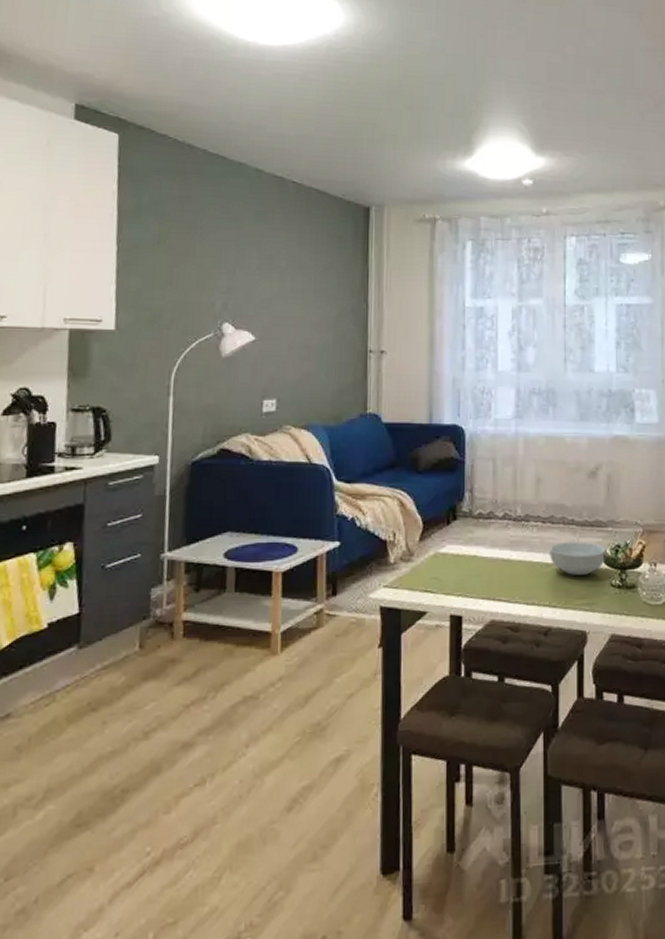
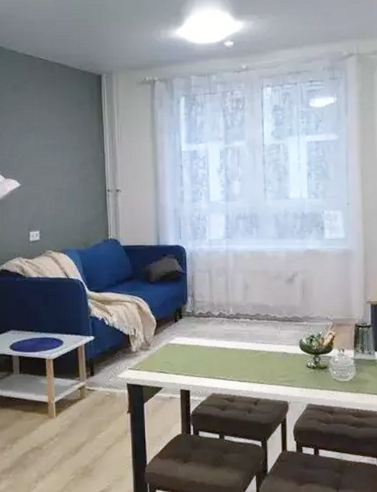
cereal bowl: present [550,542,606,575] -> none [257,333,303,359]

